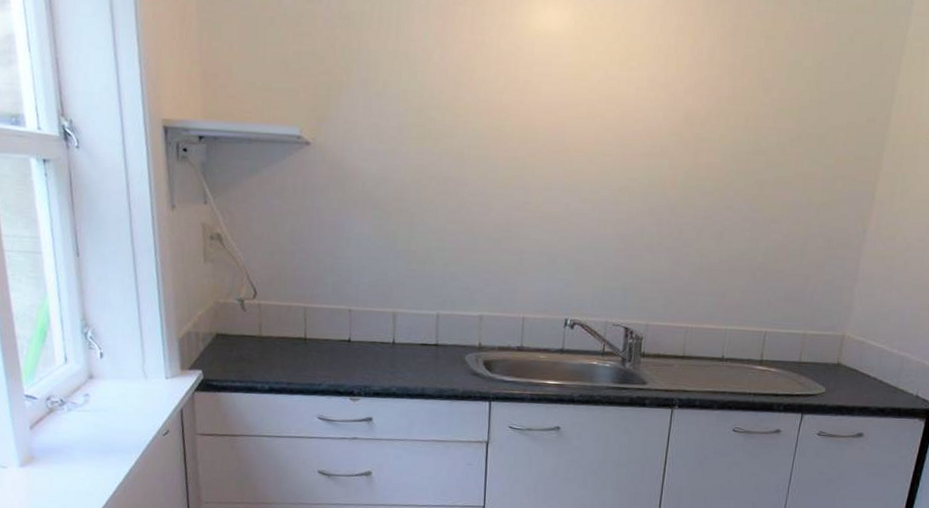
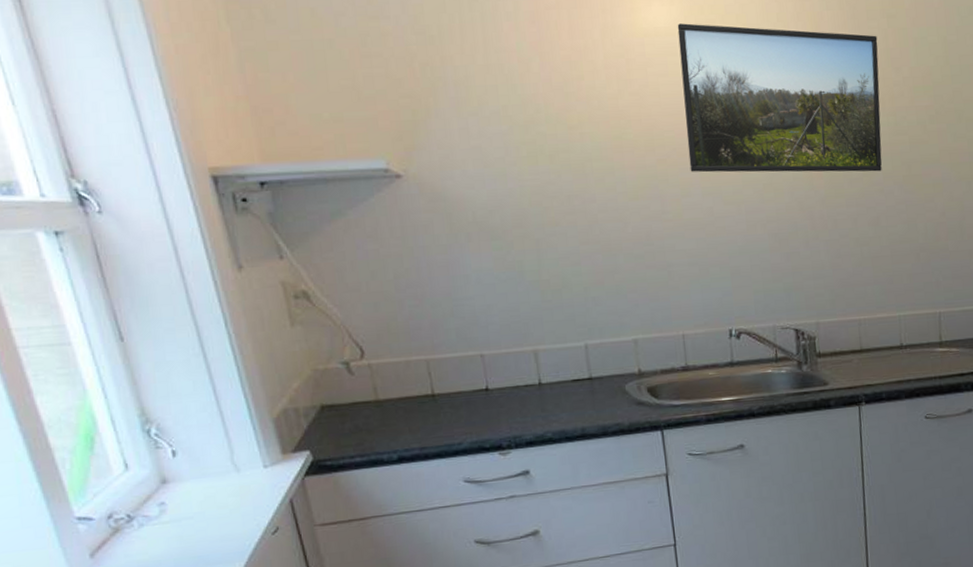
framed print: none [555,28,753,188] -> present [677,23,882,173]

